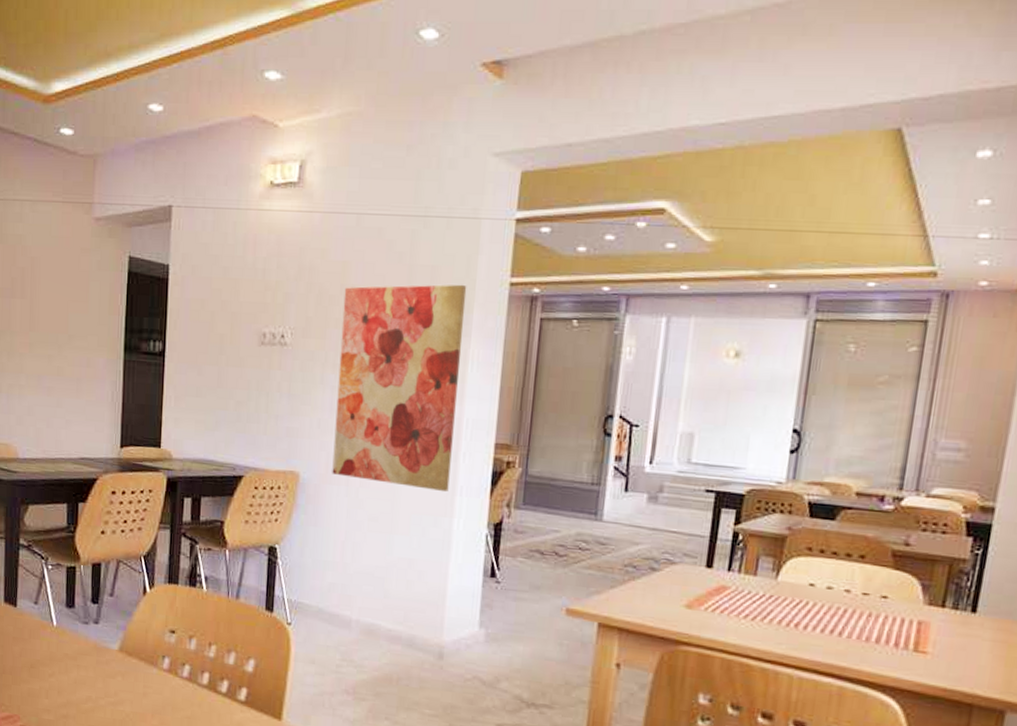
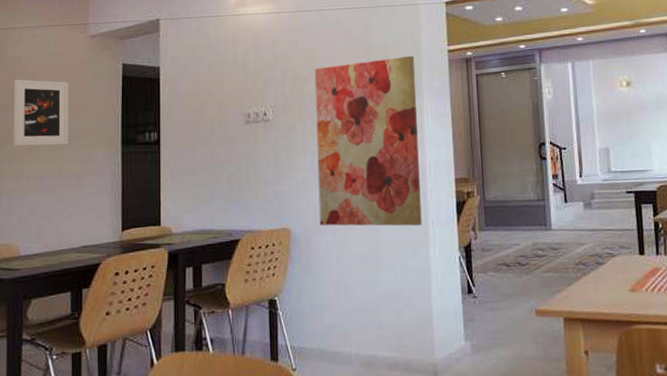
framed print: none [12,261,71,344] -> present [13,79,69,146]

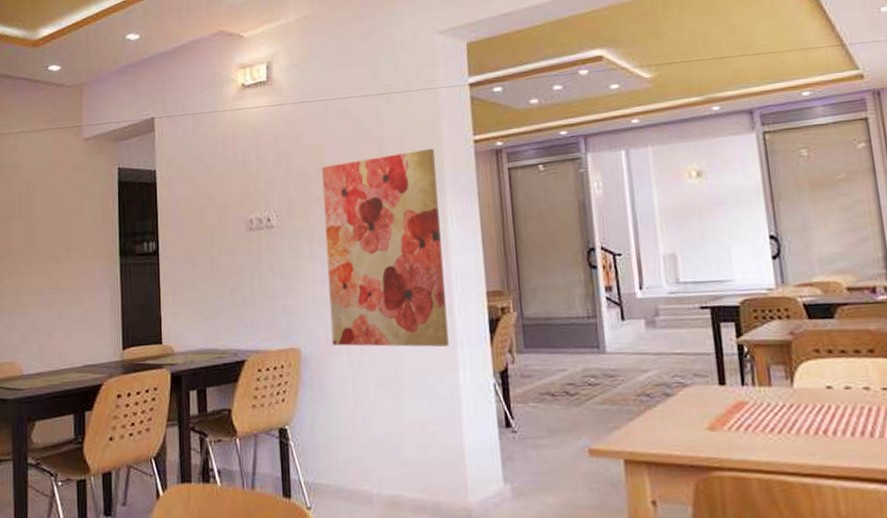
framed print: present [13,79,69,146] -> none [11,187,67,259]

